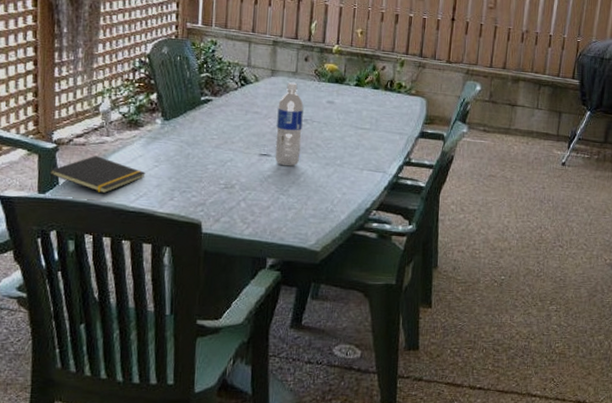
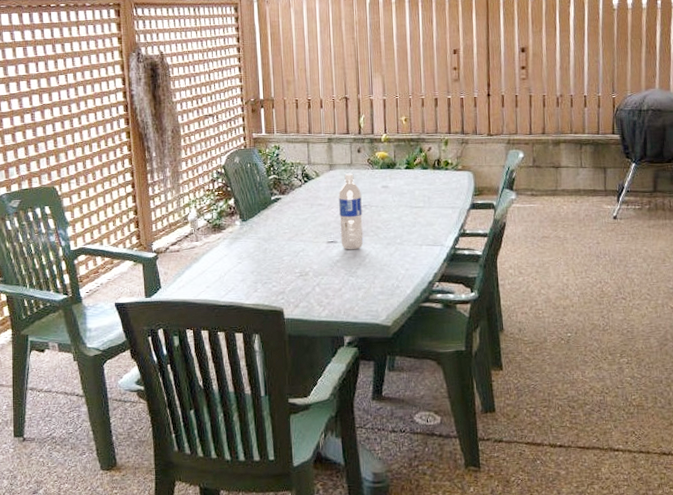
notepad: present [49,155,146,194] -> none [153,259,231,292]

